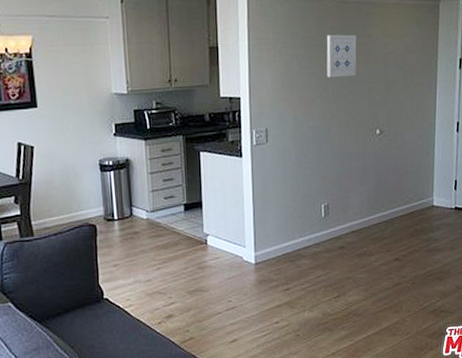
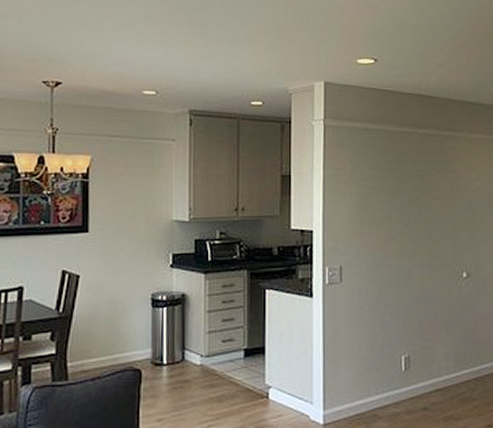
wall art: present [326,34,357,77] -> none [407,168,441,213]

